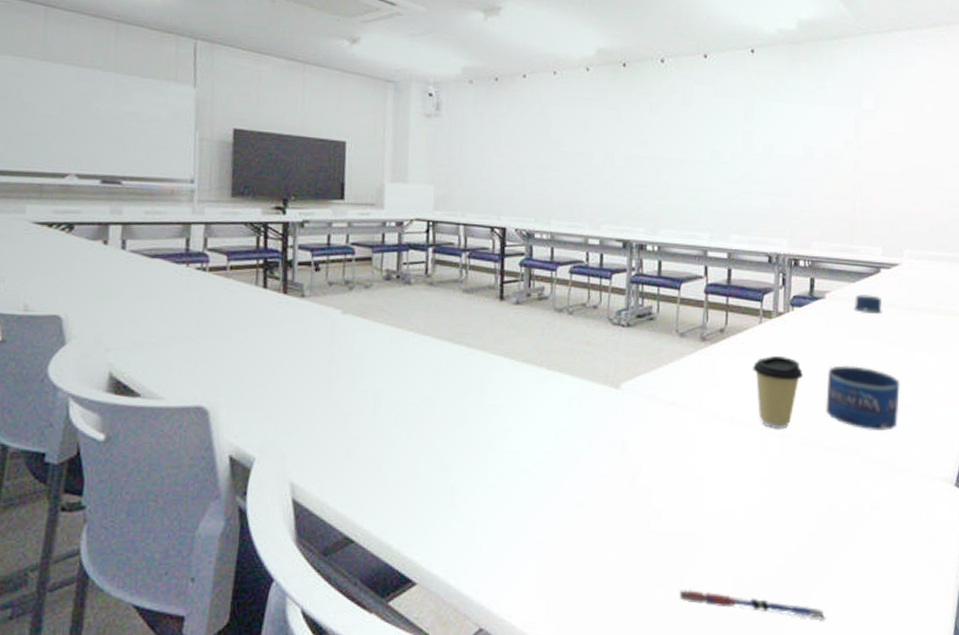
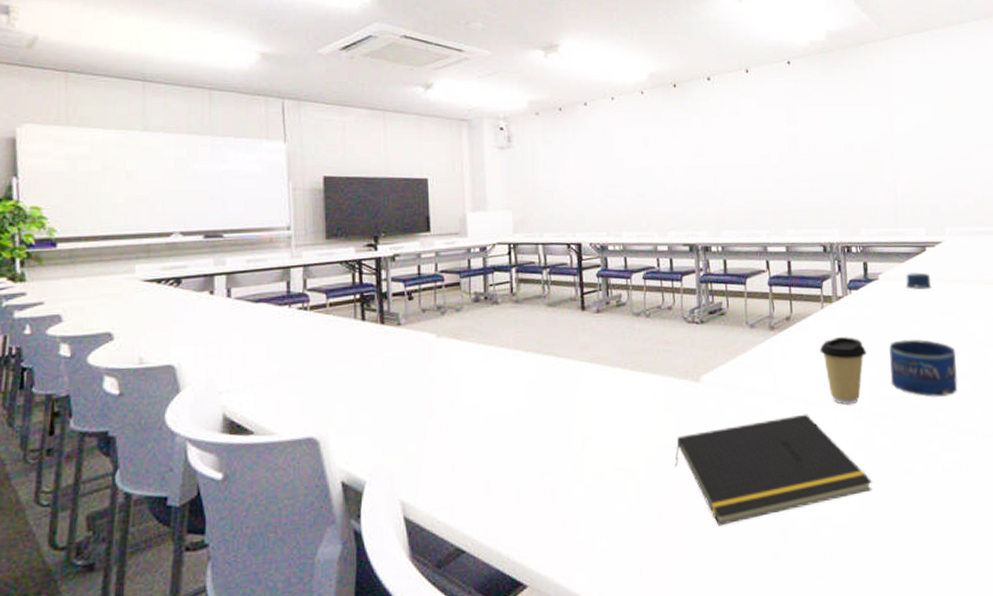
notepad: none [584,434,794,542] -> present [675,414,873,526]
pen: present [679,590,825,619] -> none [774,565,912,581]

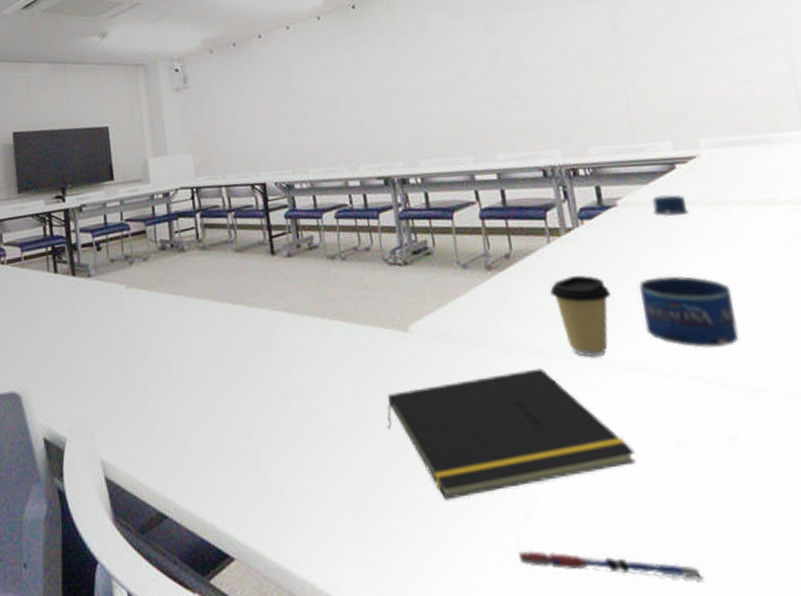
pen: none [774,565,912,581] -> present [517,551,702,580]

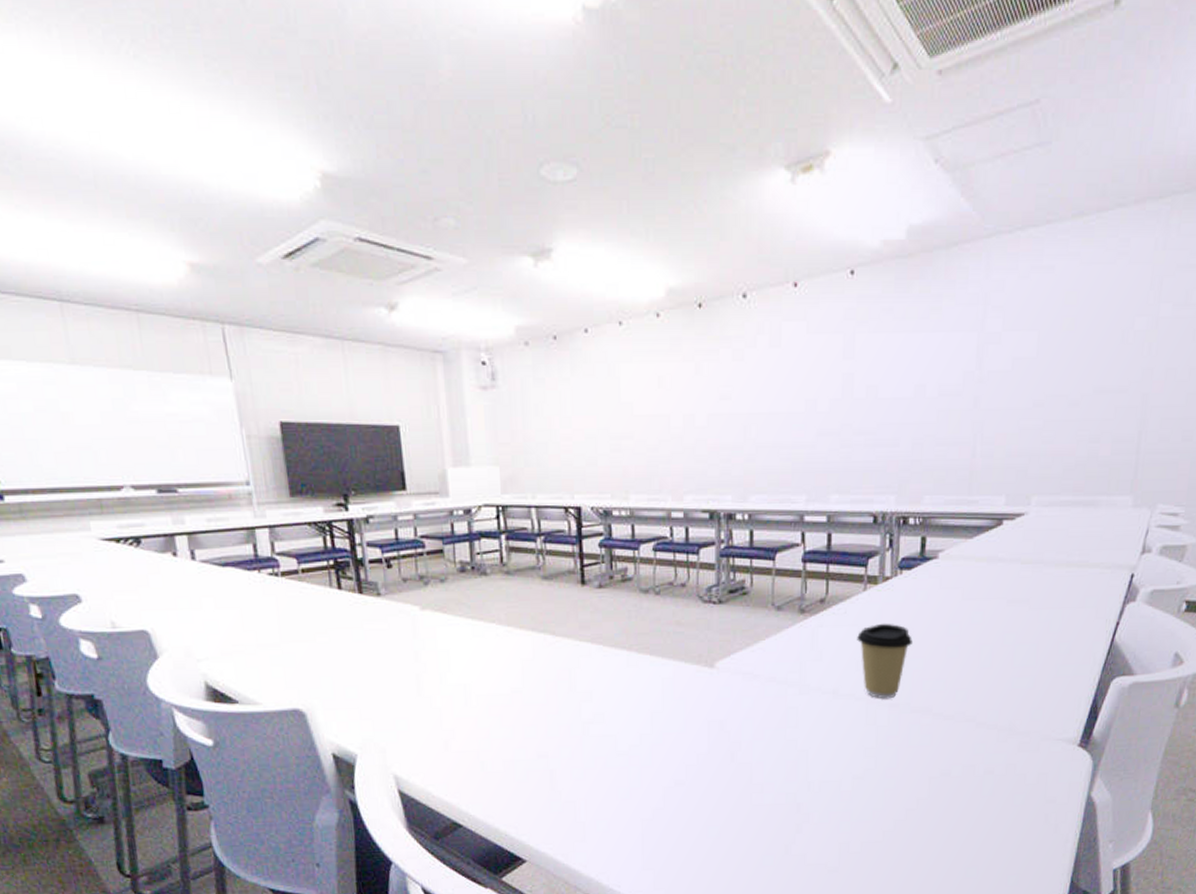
notepad: present [387,368,636,500] -> none [682,707,903,816]
pen: present [517,551,702,580] -> none [784,857,934,879]
water bottle: present [638,194,739,348] -> none [937,550,1022,695]

